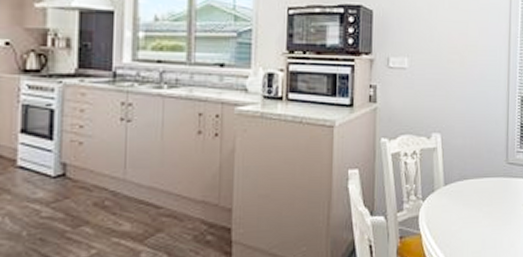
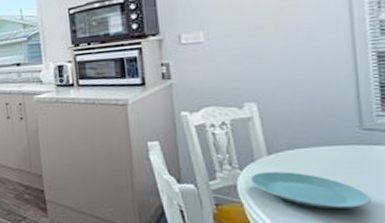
plate: none [429,202,508,237] -> present [249,171,371,208]

